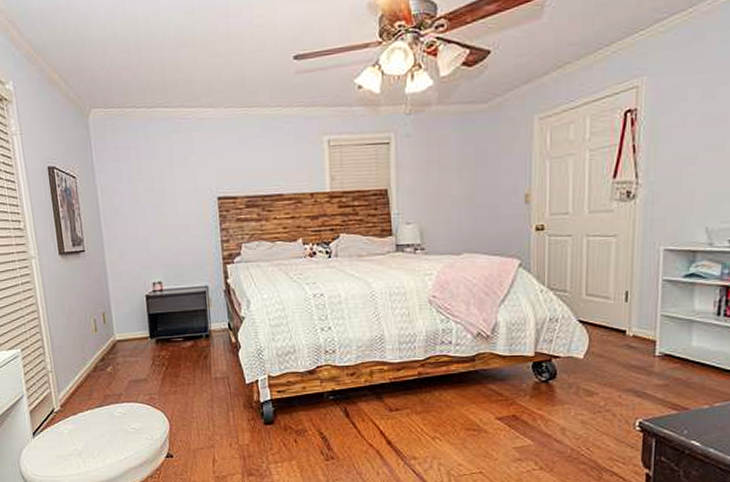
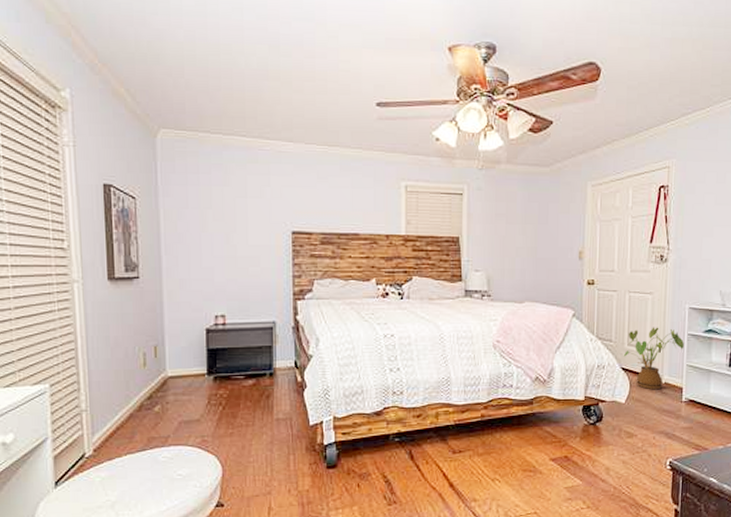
house plant: none [580,273,659,344] -> present [623,327,685,390]

